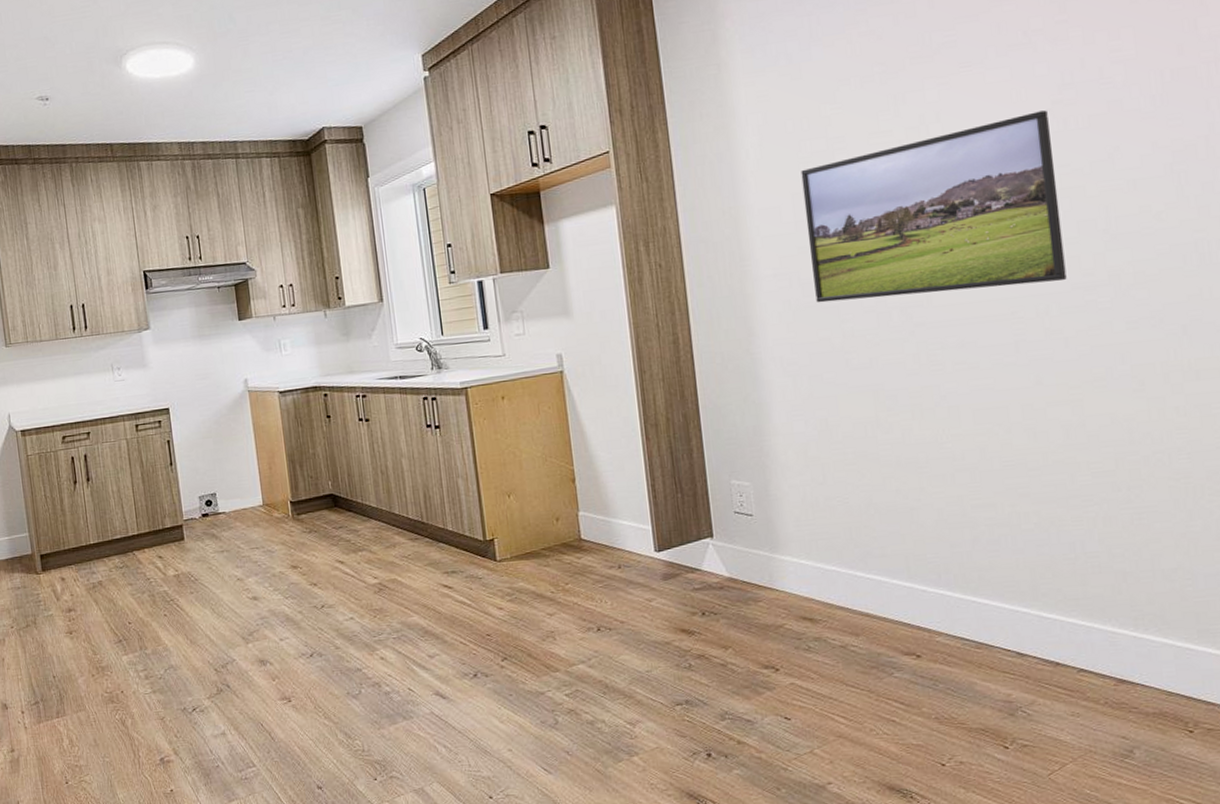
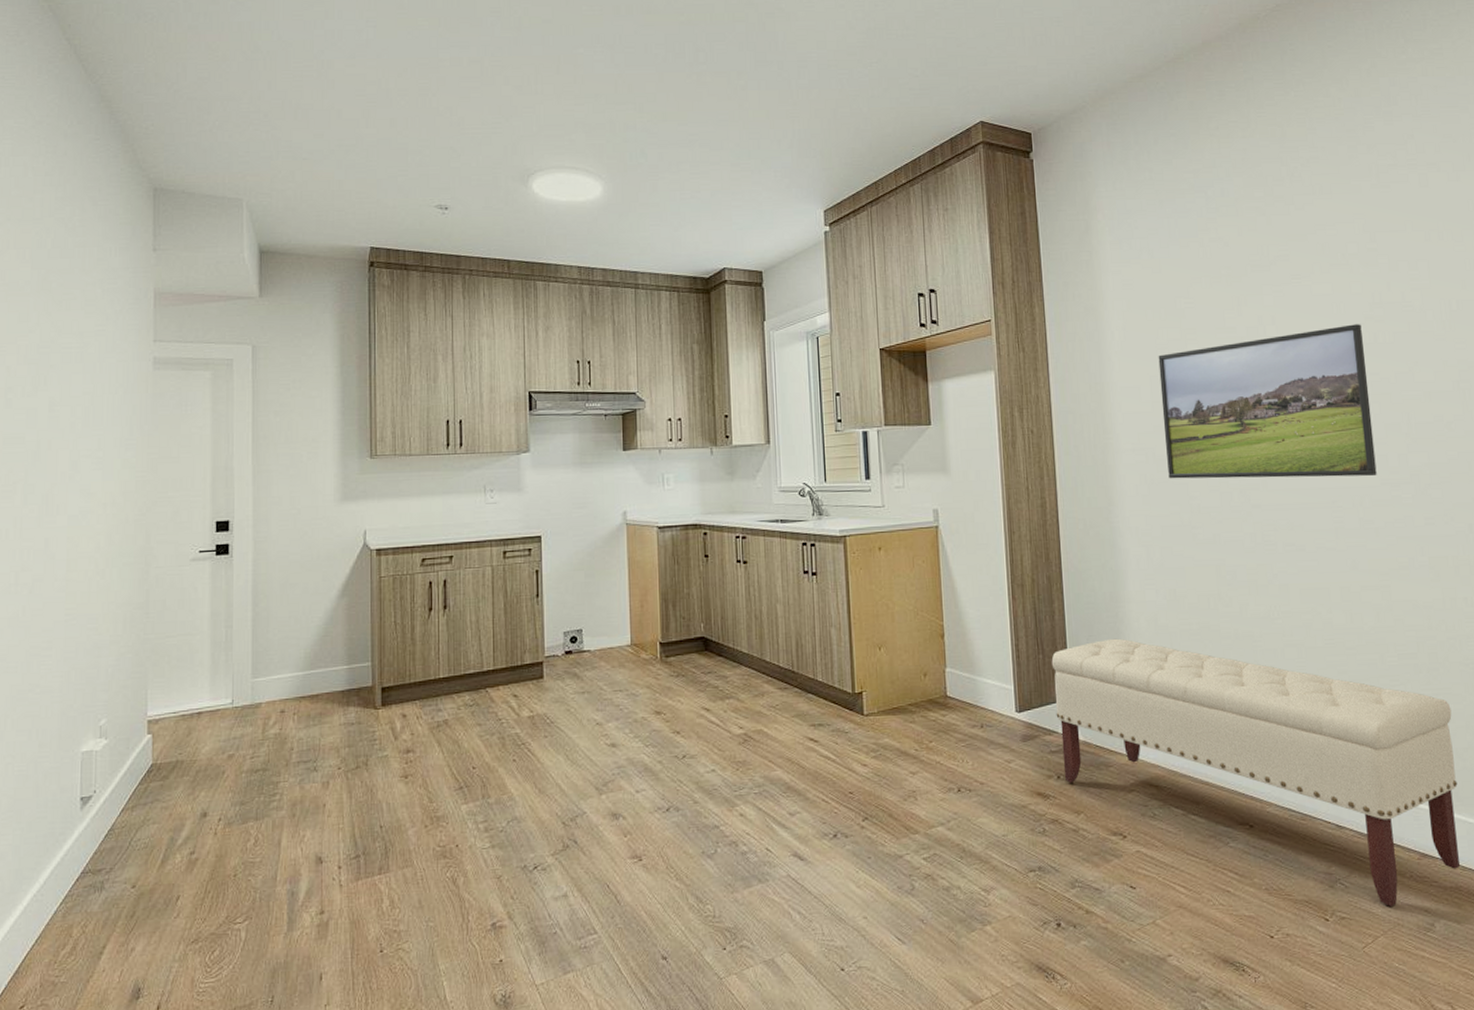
bench: none [691,472,1165,734] -> present [1051,638,1460,907]

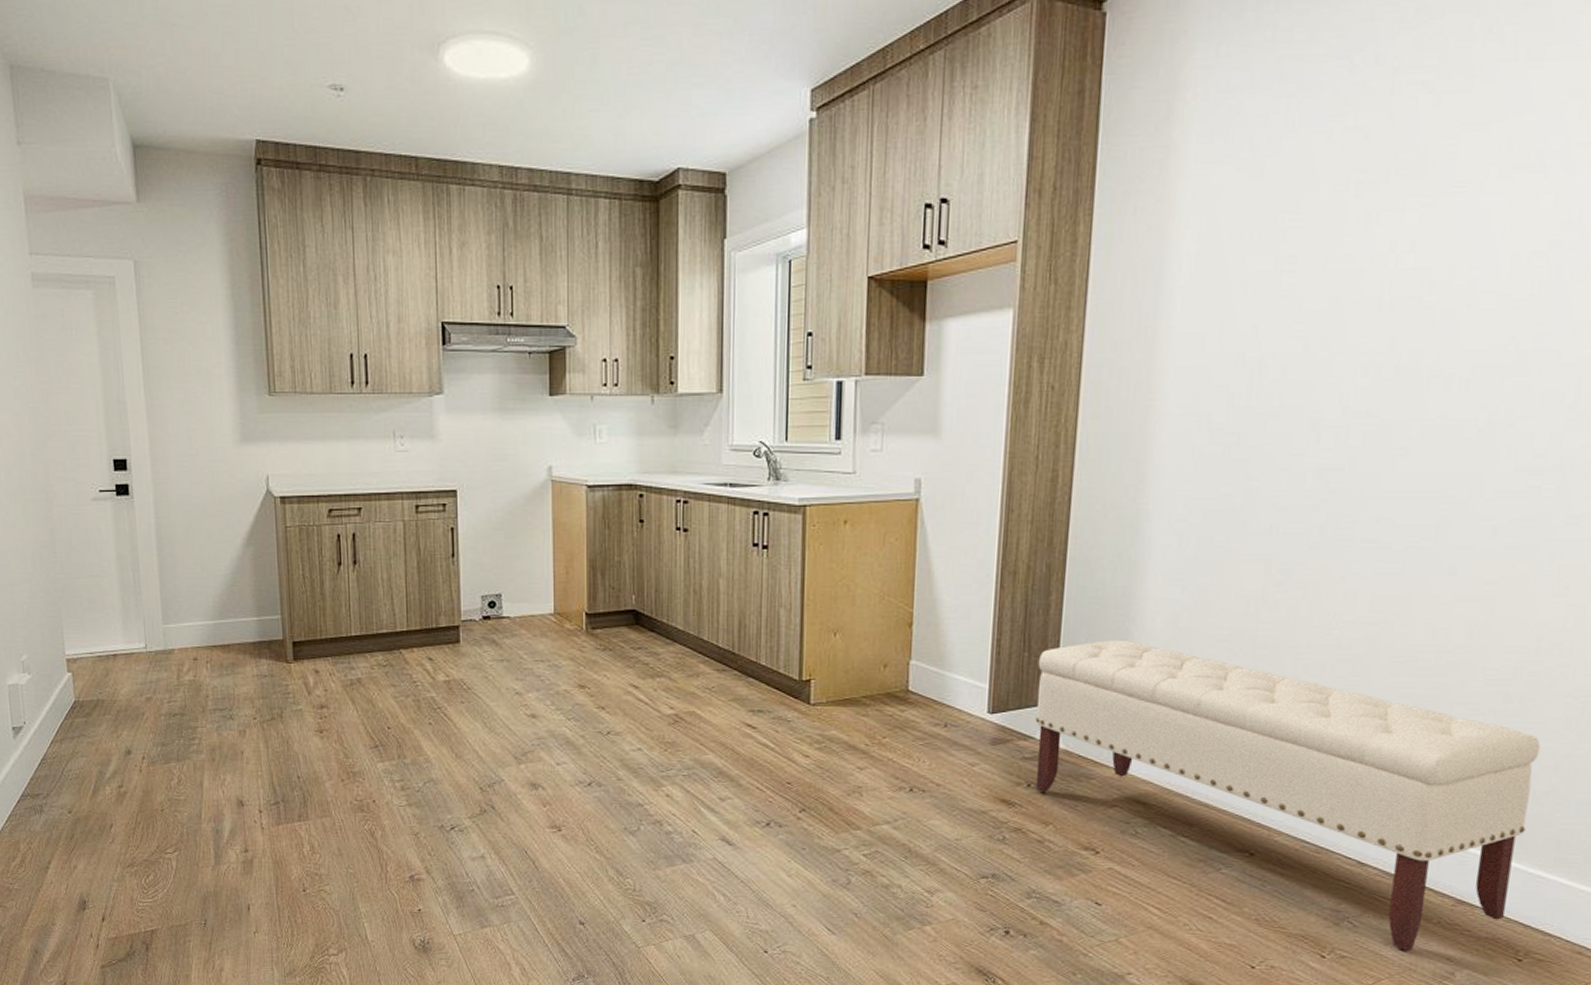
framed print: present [1158,324,1377,479] -> none [1224,253,1541,459]

